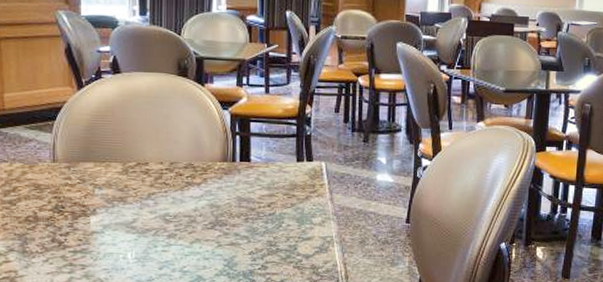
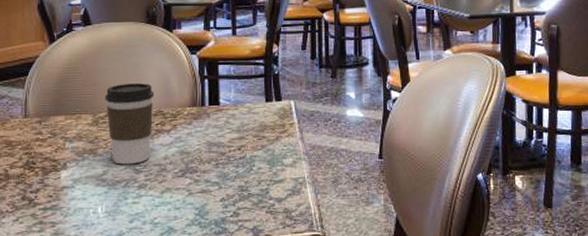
coffee cup: none [134,135,185,214] -> present [105,83,154,165]

